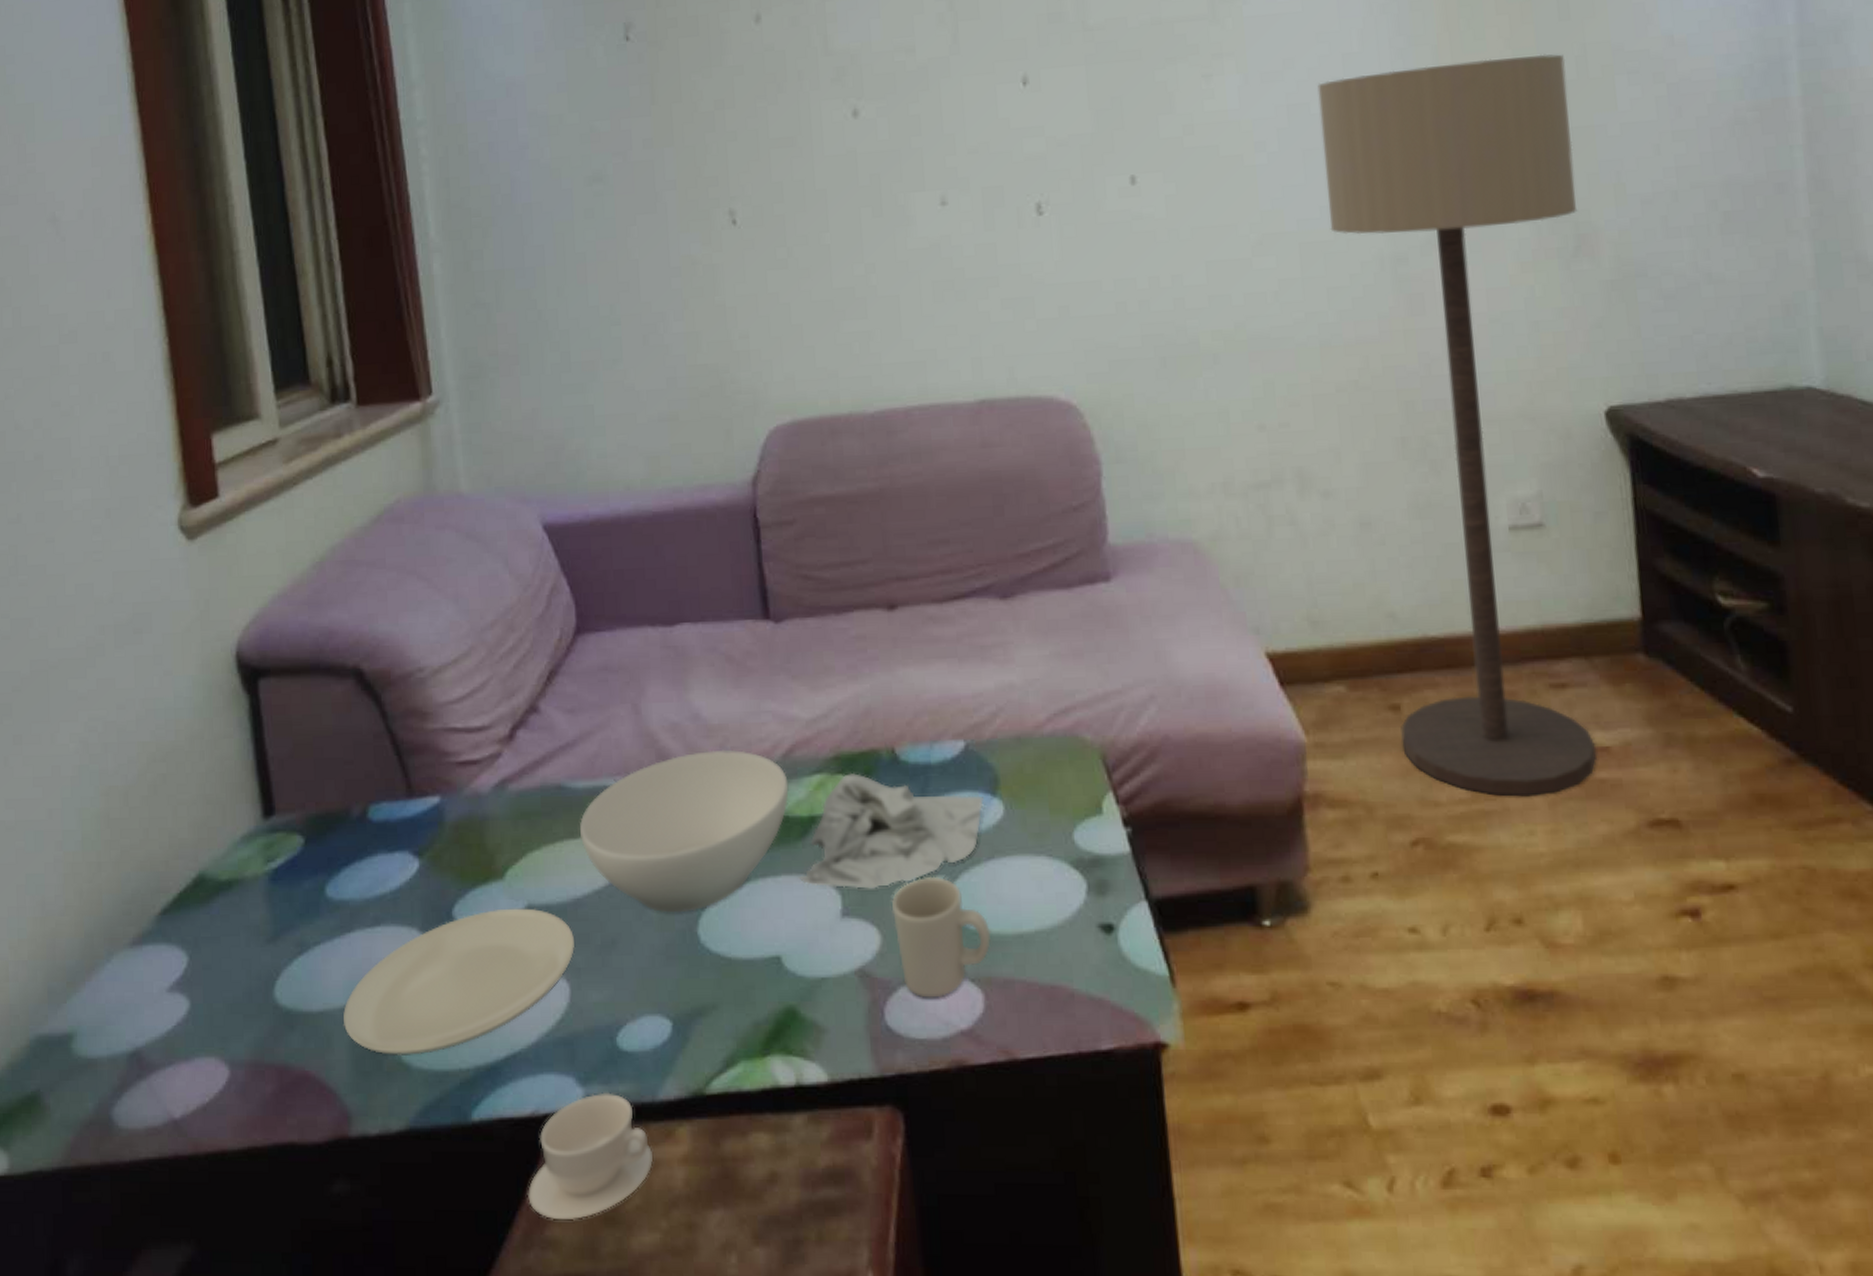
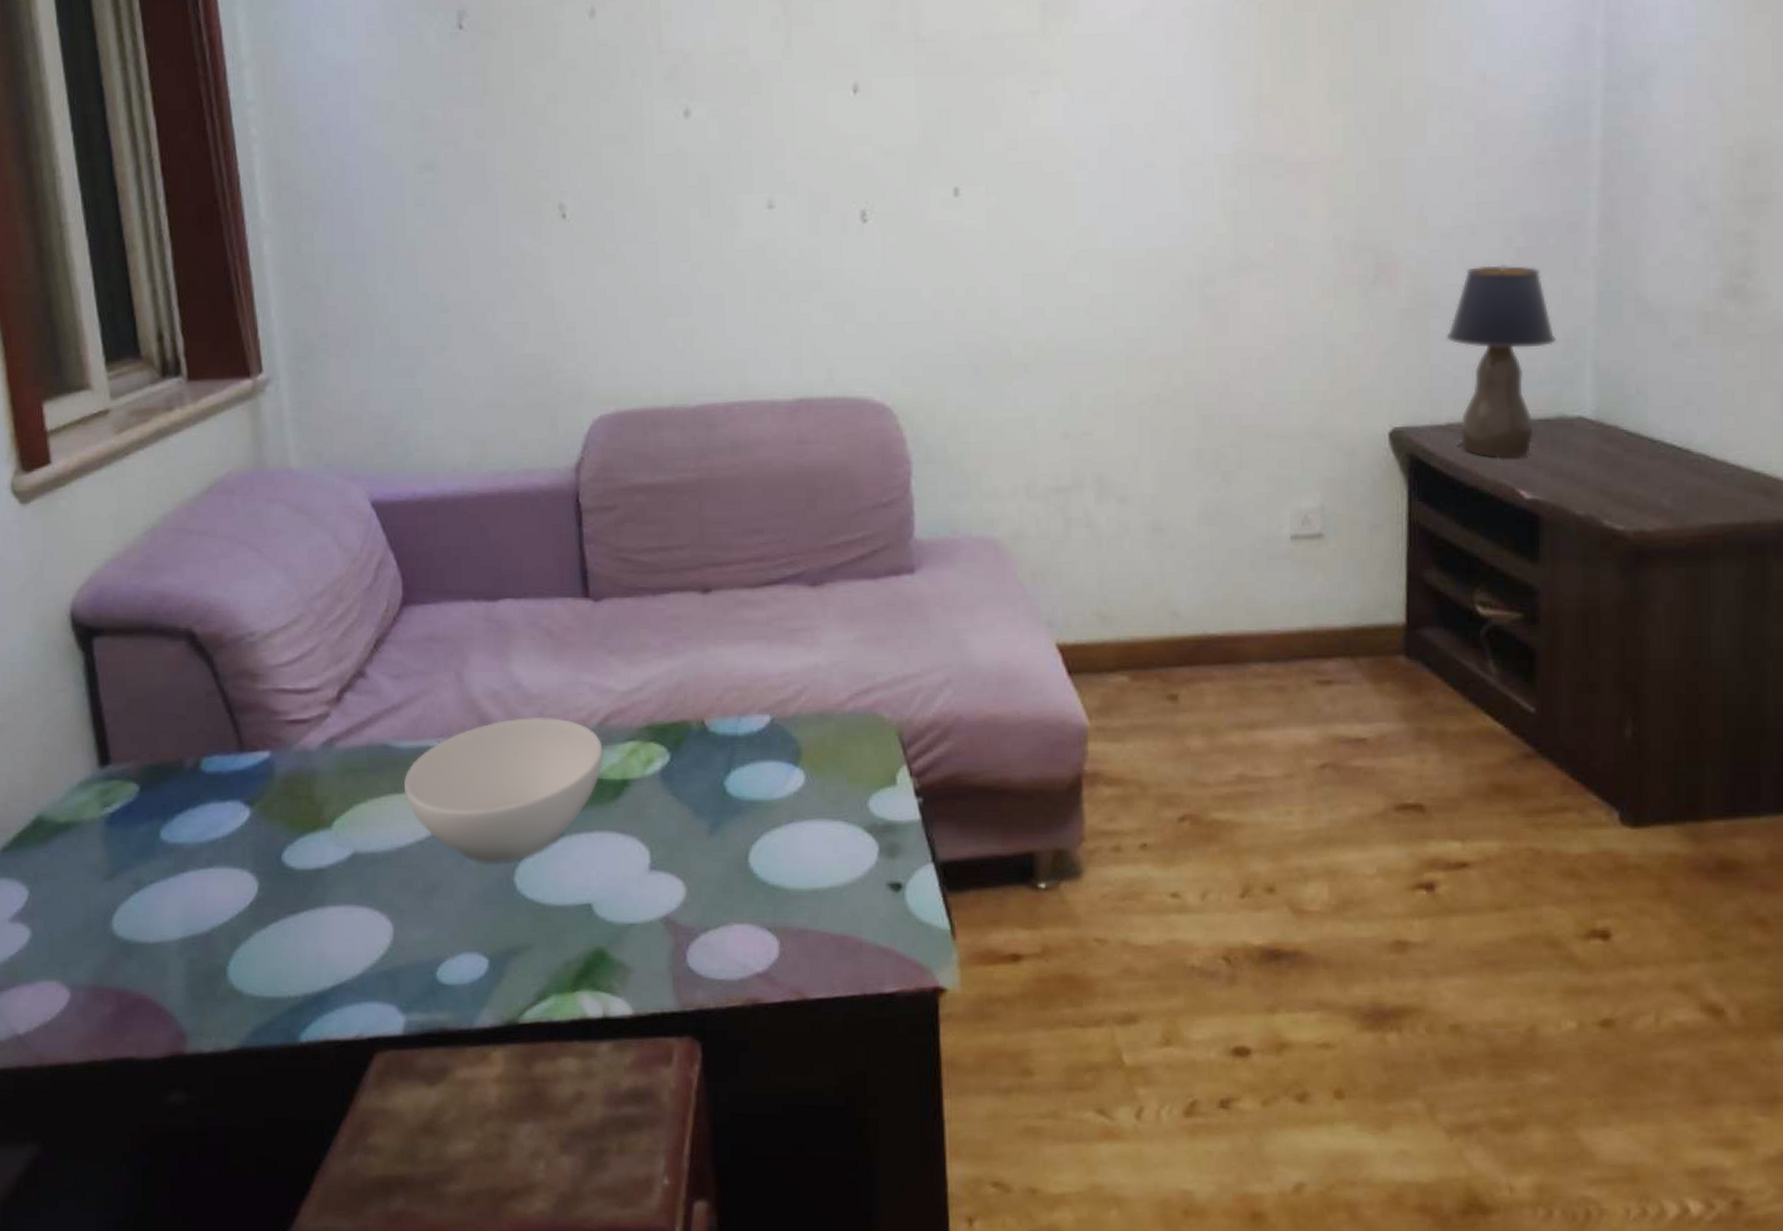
plate: present [343,908,574,1055] -> none [178,854,398,984]
teacup: present [526,1092,654,1221] -> none [351,1019,470,1130]
tissue: present [798,773,984,889] -> none [610,742,786,846]
mug: present [891,876,992,998] -> none [696,836,789,944]
floor lamp: present [1317,54,1597,797] -> none [1140,86,1381,781]
table lamp: none [1656,228,1775,435] -> present [1446,263,1556,459]

